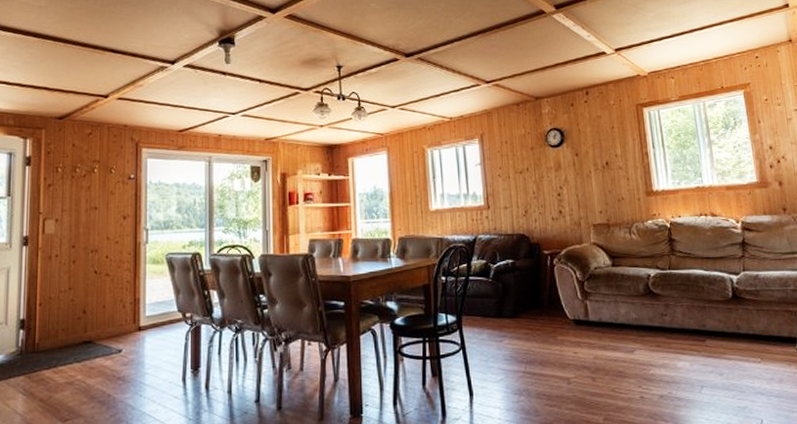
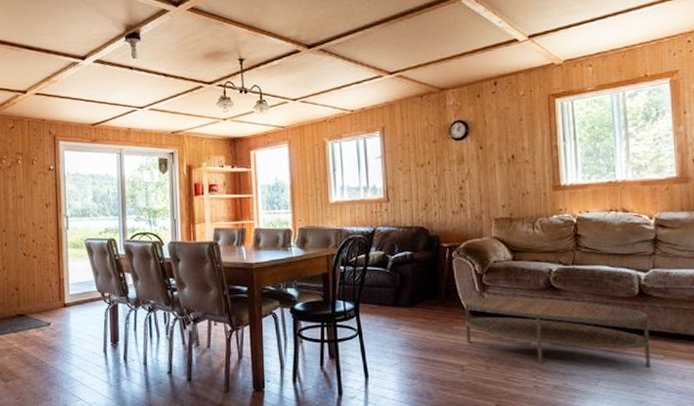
coffee table: none [567,303,749,374] -> present [464,296,651,367]

